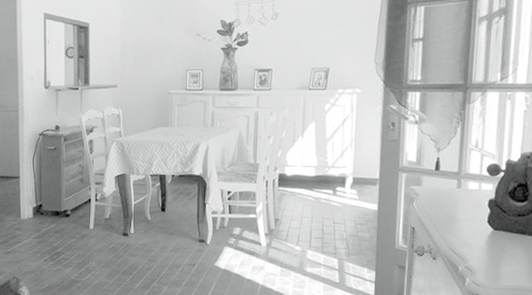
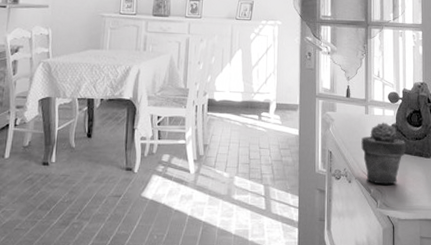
potted succulent: none [450,197,506,263] -> present [361,122,406,185]

